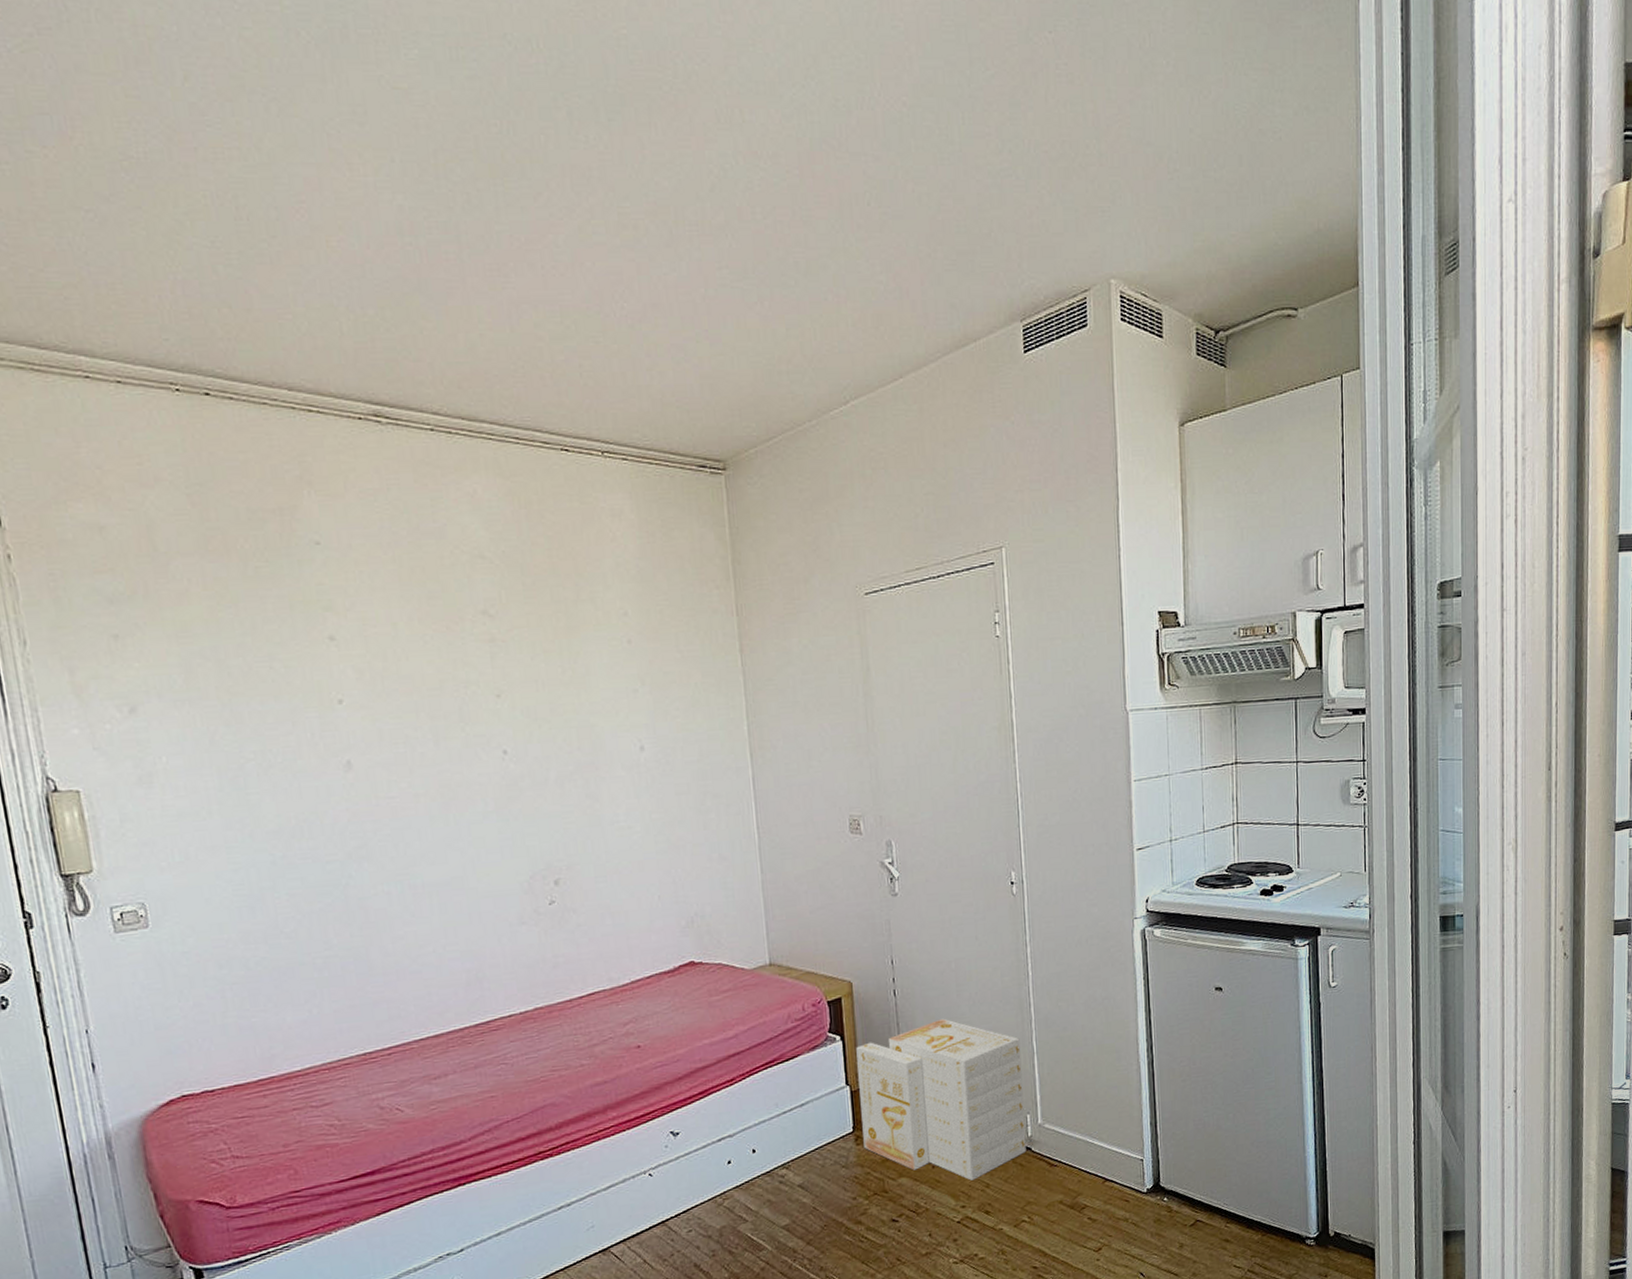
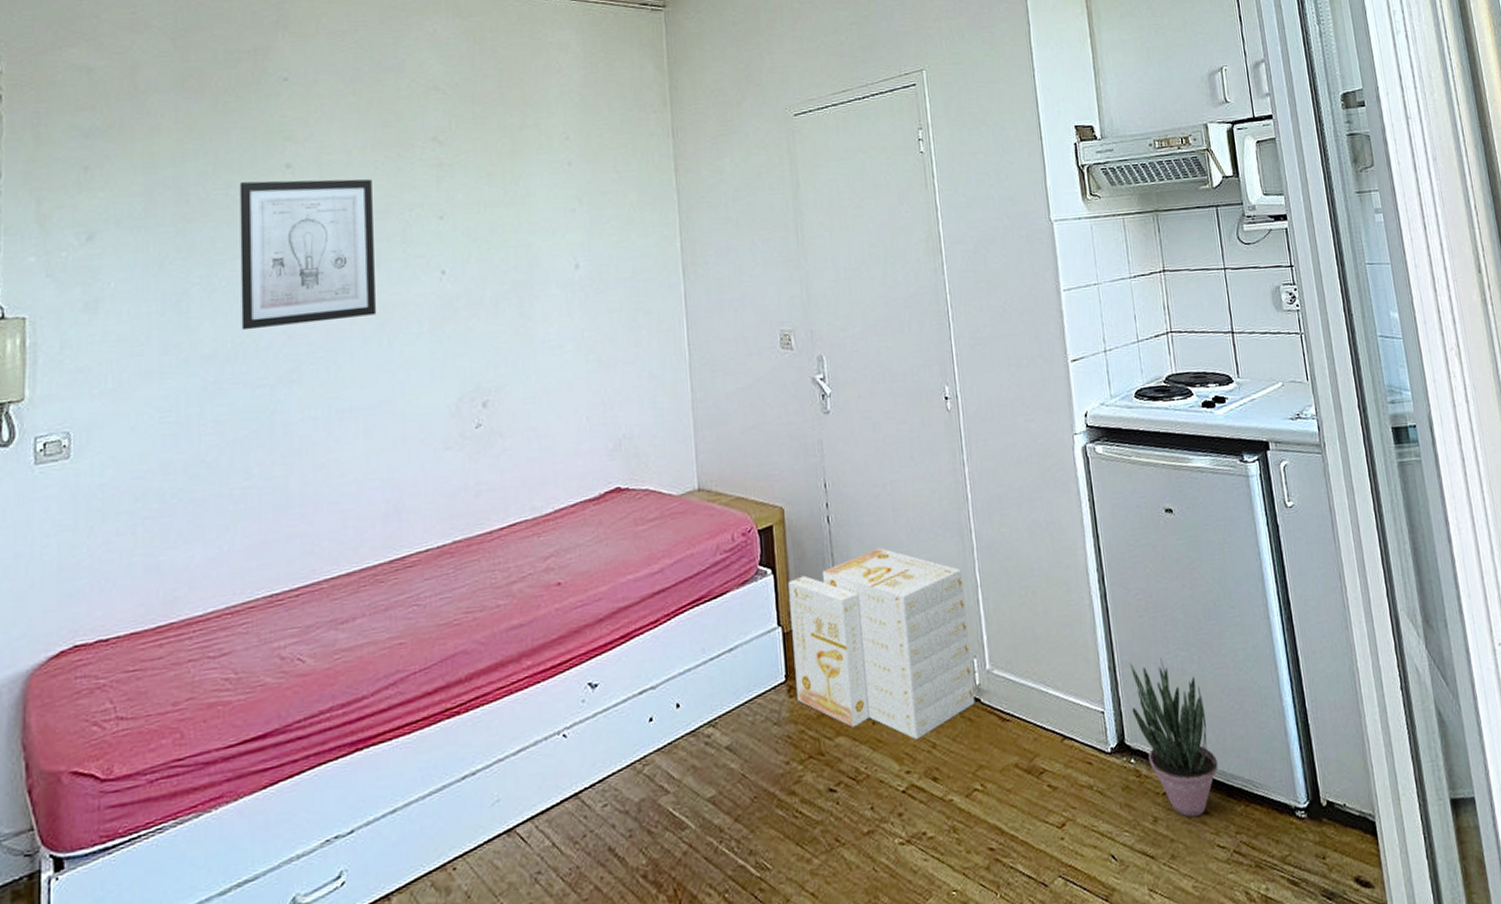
wall art: none [282,653,439,807] -> present [239,179,376,331]
potted plant: none [1168,1115,1242,1244] -> present [1129,658,1218,818]

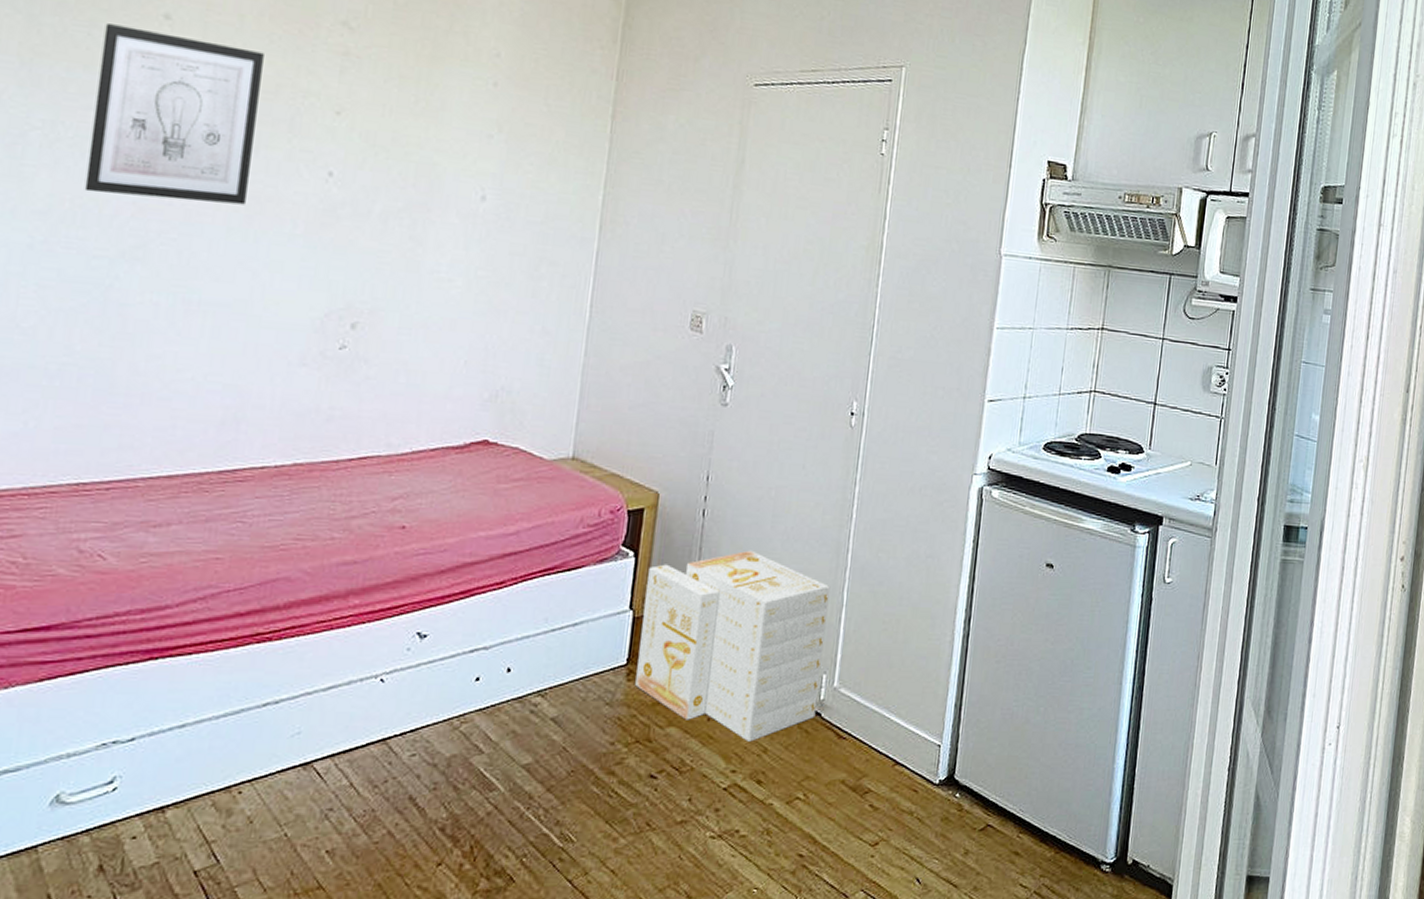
potted plant: present [1129,658,1218,818] -> none [968,703,1039,856]

